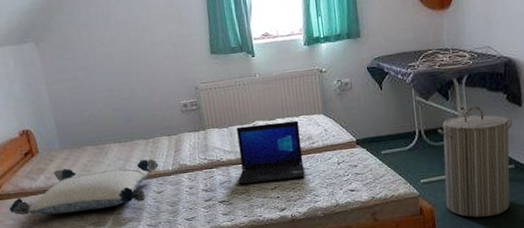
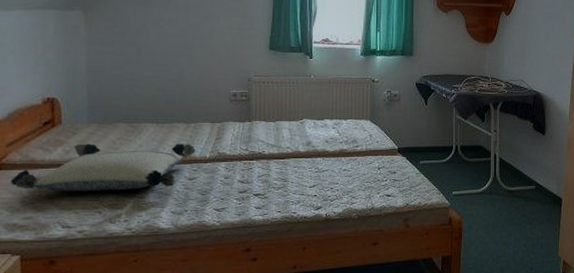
laptop: present [236,120,305,185] -> none [278,122,346,180]
laundry hamper: present [438,106,513,218] -> none [472,130,537,231]

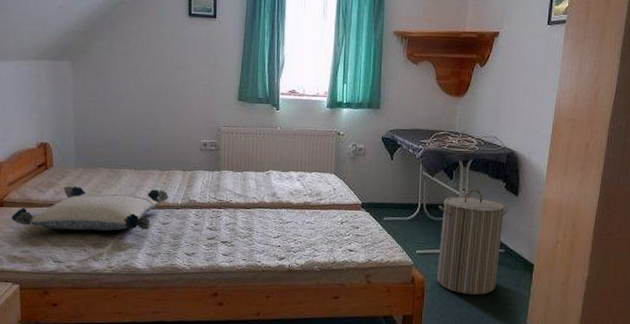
laundry hamper: none [472,130,537,231] -> present [437,189,508,295]

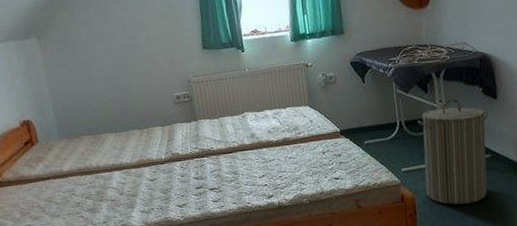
pillow: present [11,186,169,231] -> none [8,148,152,202]

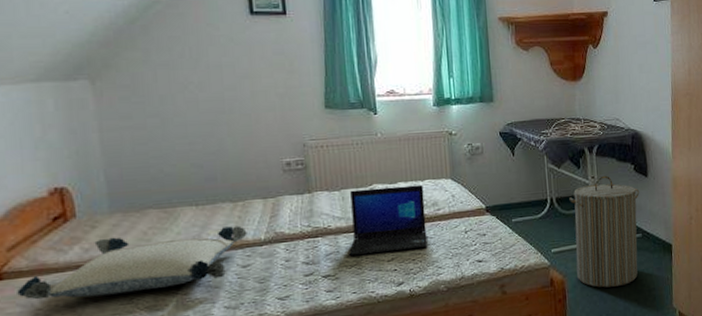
pillow: none [8,148,152,202] -> present [17,225,247,300]
laptop: none [226,112,291,173] -> present [349,184,428,257]

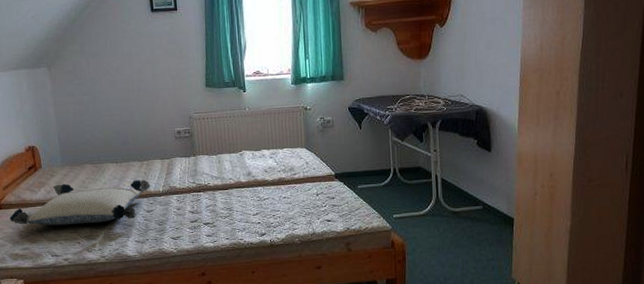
laptop: present [349,184,428,257] -> none [223,152,285,209]
laundry hamper: present [569,175,640,288] -> none [411,149,482,254]

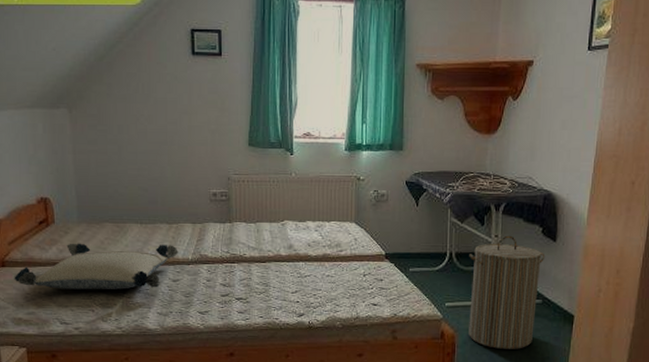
laundry hamper: none [411,149,482,254] -> present [469,235,546,349]

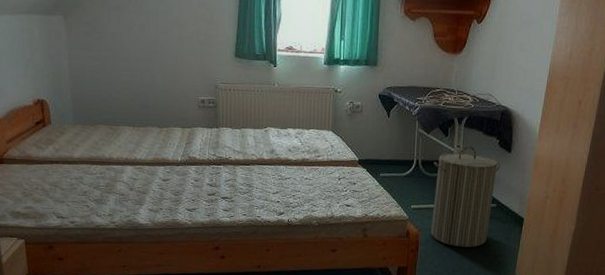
pillow: present [14,243,178,290] -> none [12,143,168,187]

